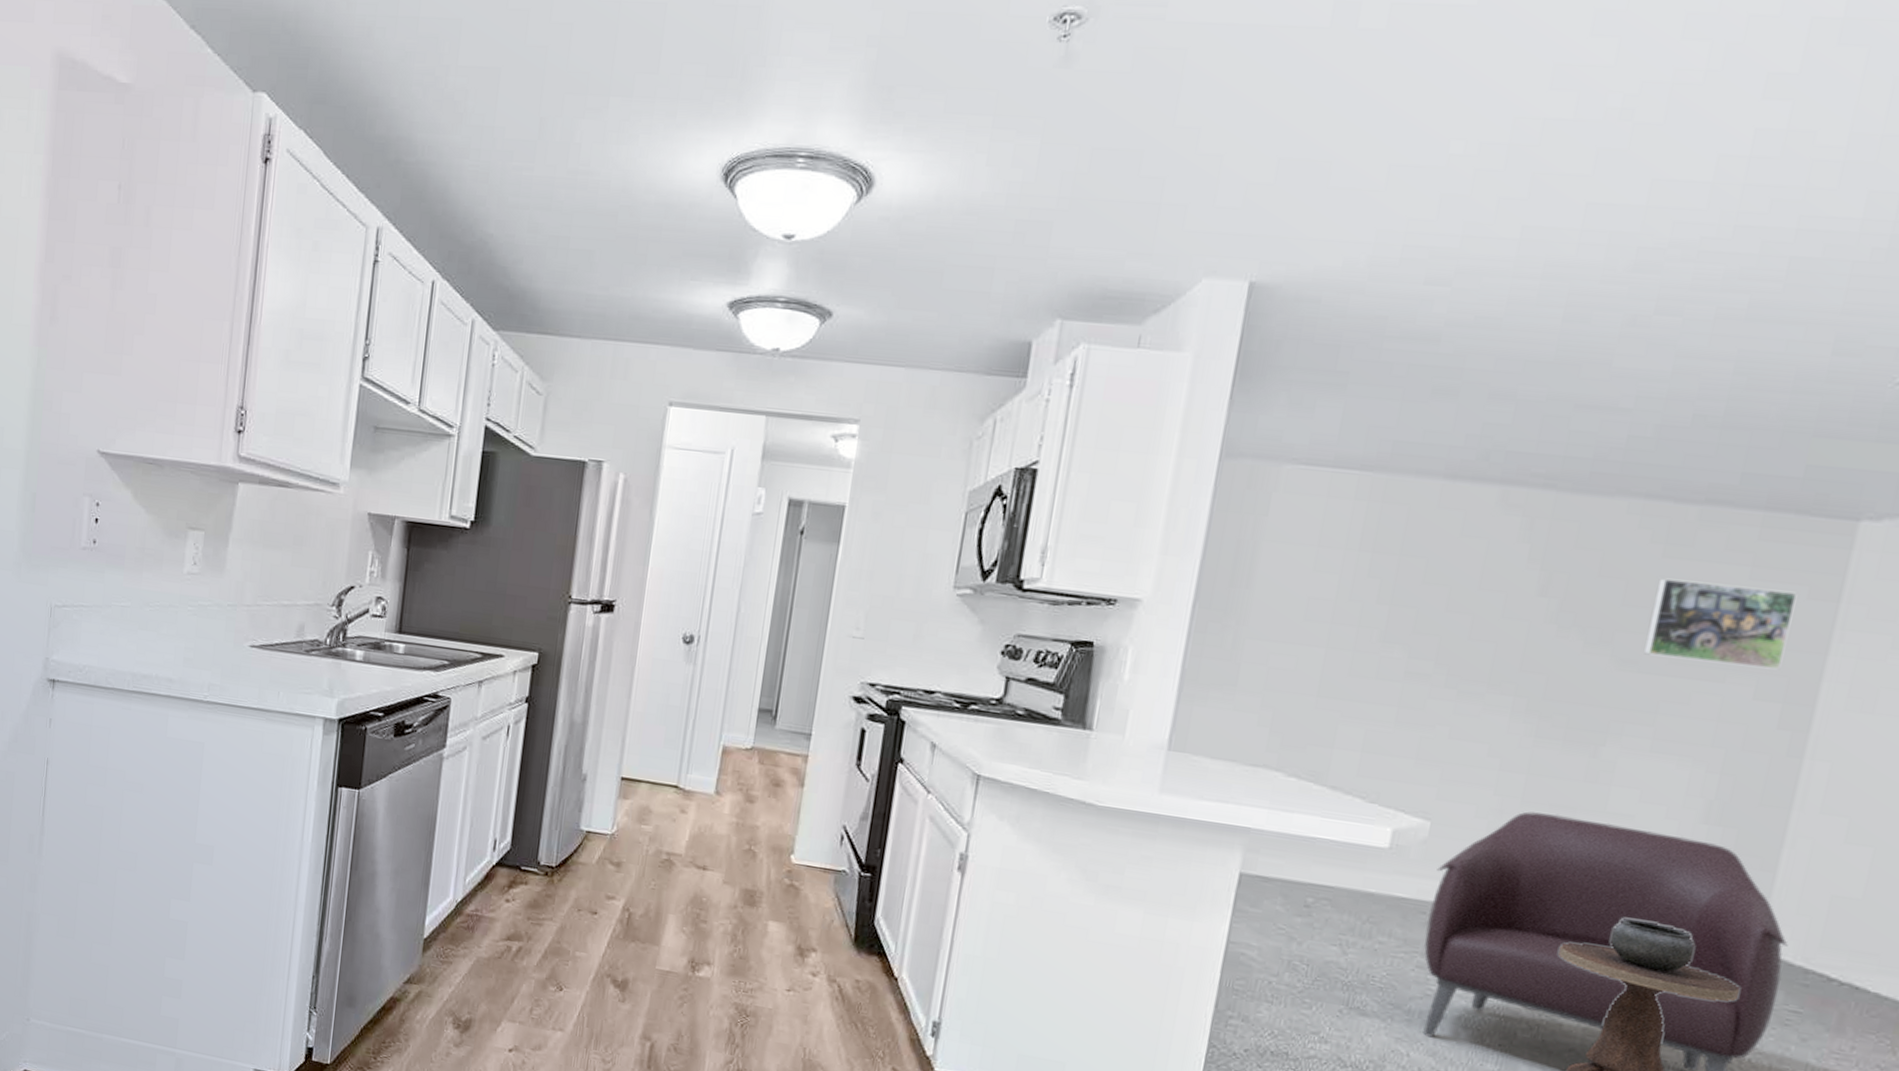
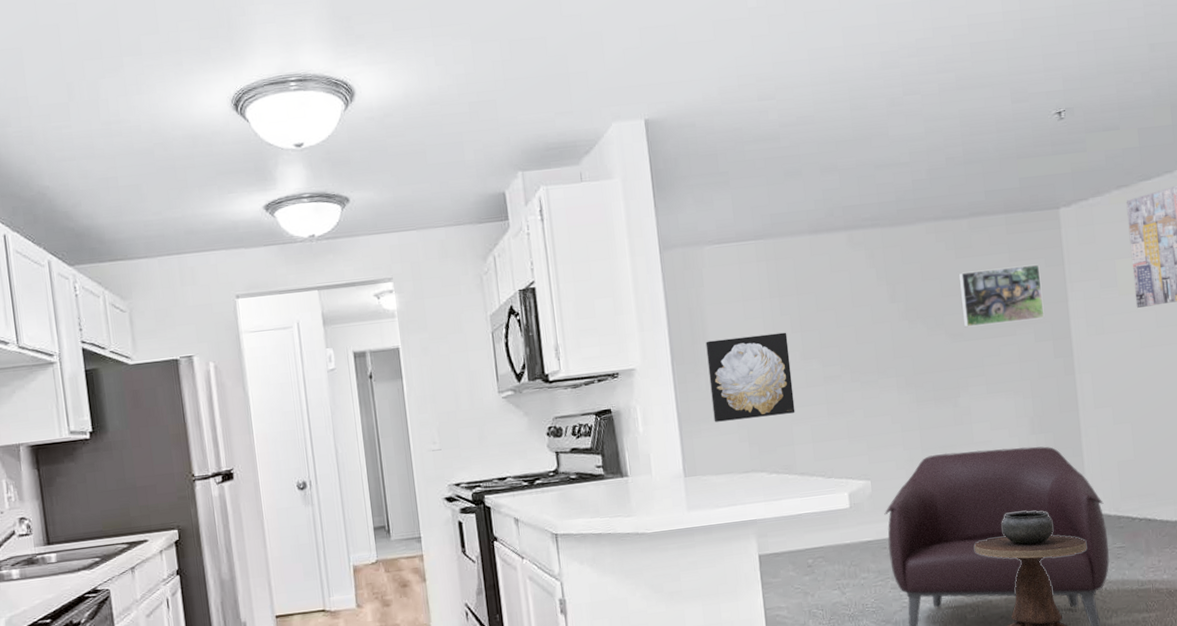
wall art: none [1229,587,1369,708] -> present [705,332,795,422]

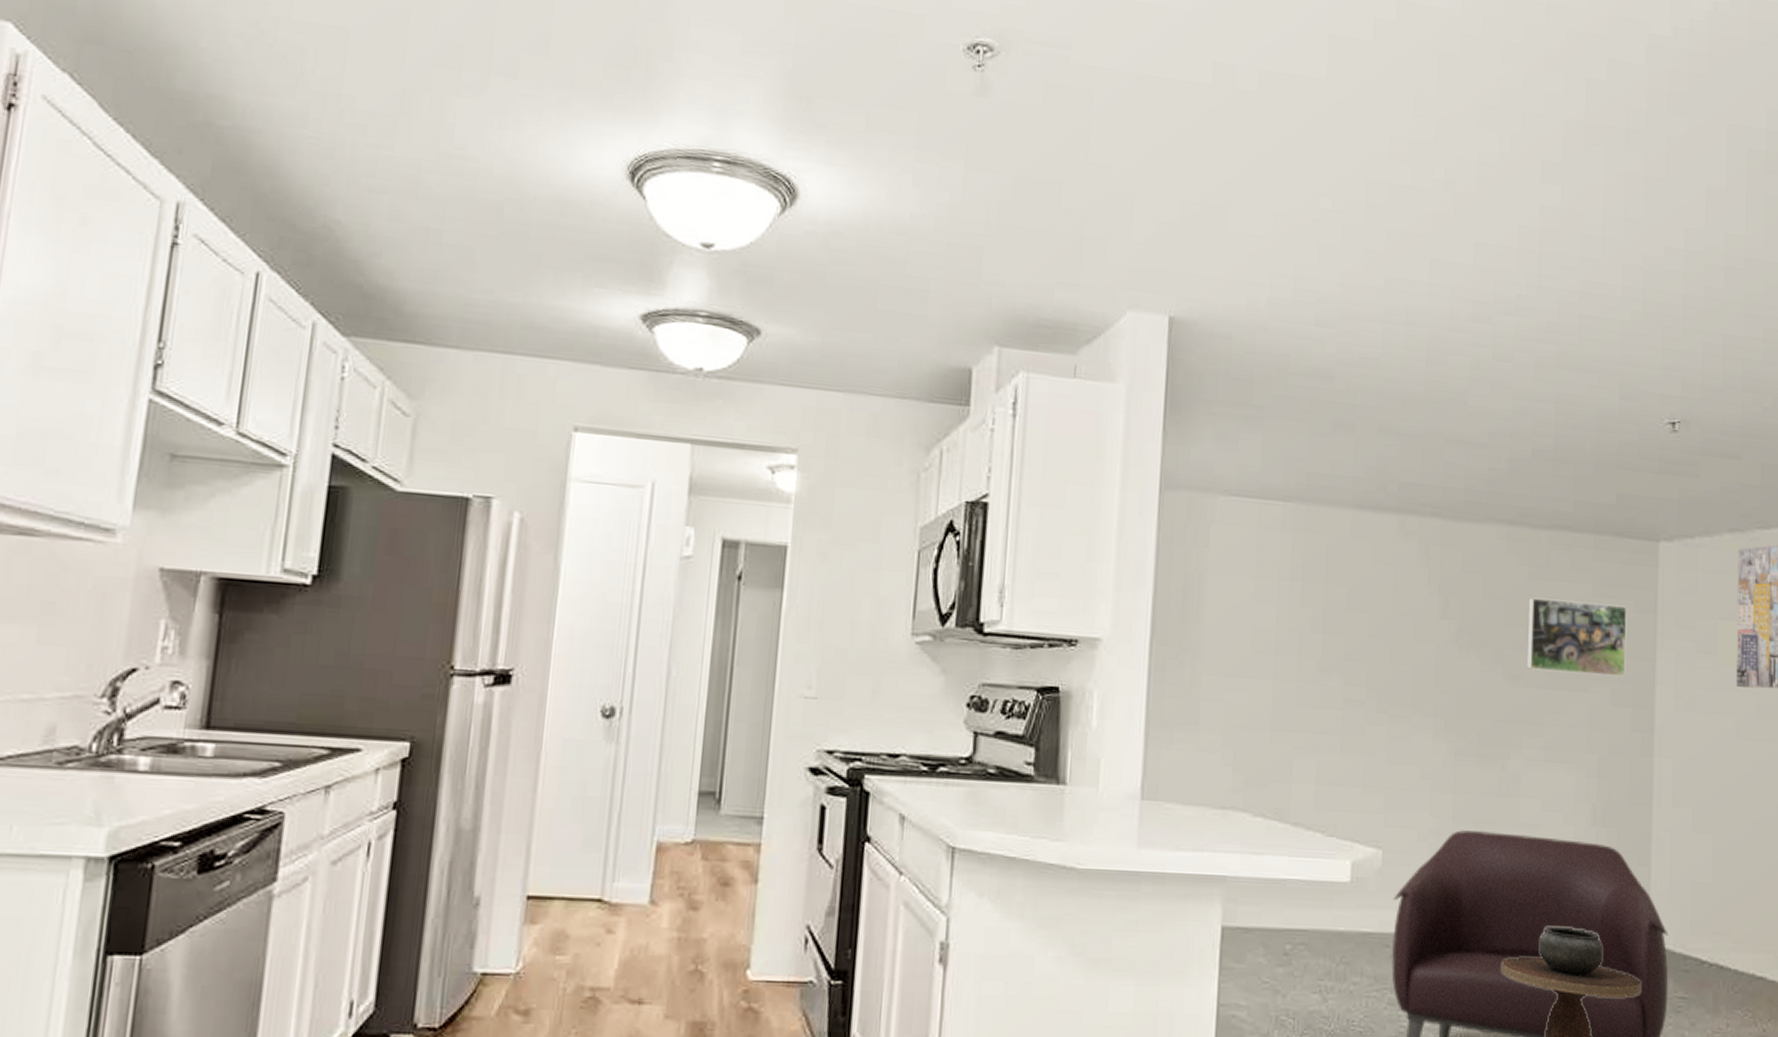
wall art: present [705,332,795,422] -> none [1192,621,1305,739]

